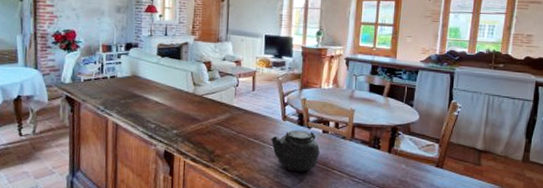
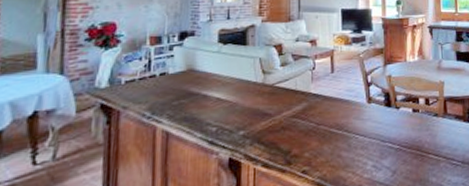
teapot: present [270,130,321,172] -> none [356,112,412,163]

